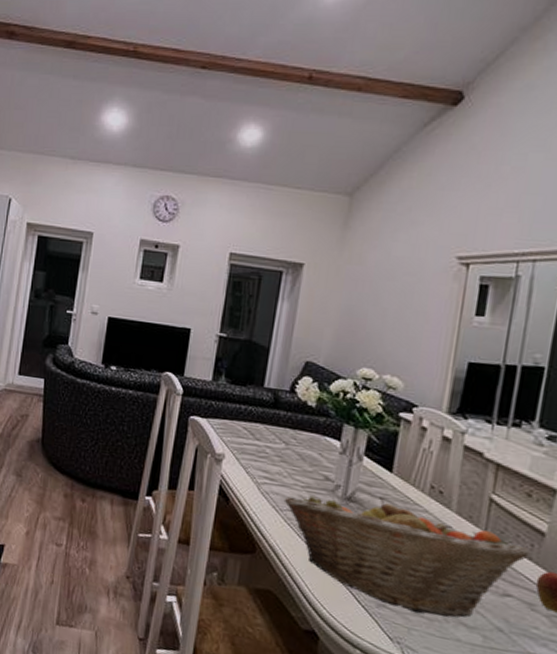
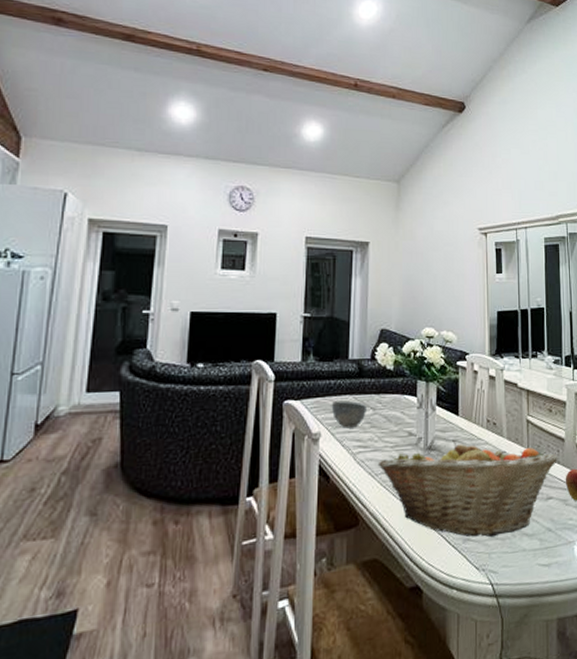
bowl: none [238,427,280,458] -> present [331,400,368,429]

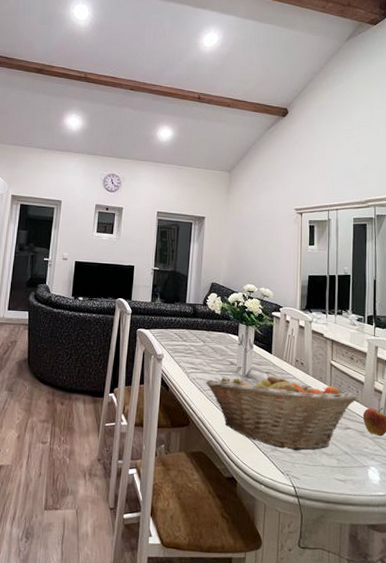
bowl: present [331,400,368,429] -> none [172,333,199,354]

